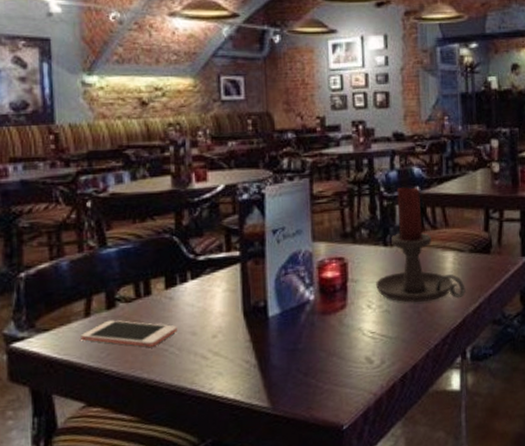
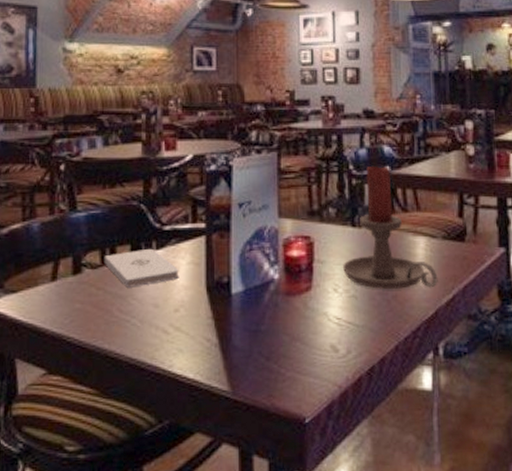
cell phone: present [81,320,177,347] -> none [46,286,140,317]
notepad: none [138,279,216,318] -> present [104,248,179,288]

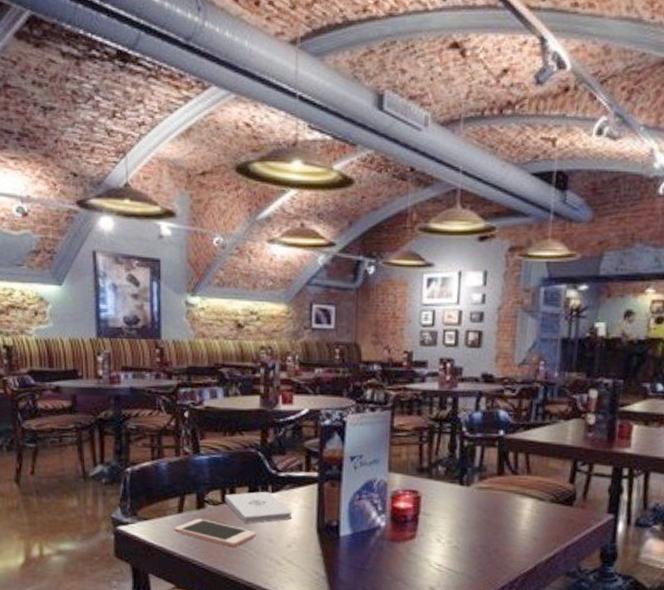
cell phone: none [46,286,140,317] -> present [174,518,256,547]
candle holder: present [343,165,438,289] -> none [447,429,541,546]

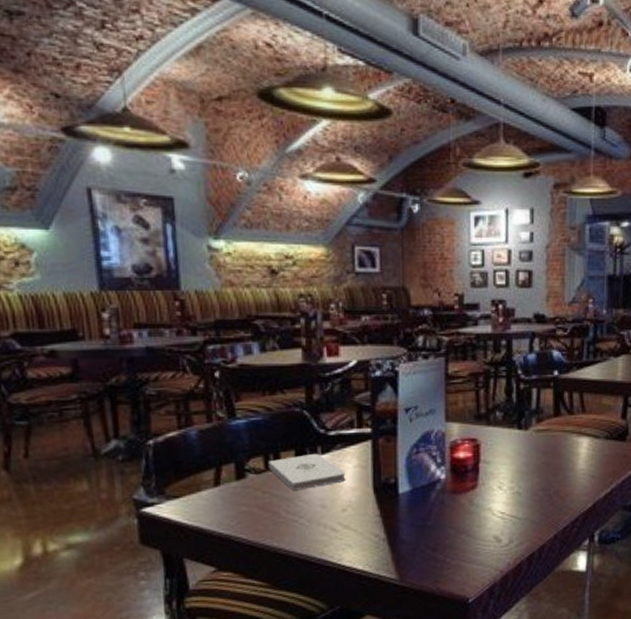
cell phone: present [174,518,256,547] -> none [211,490,307,518]

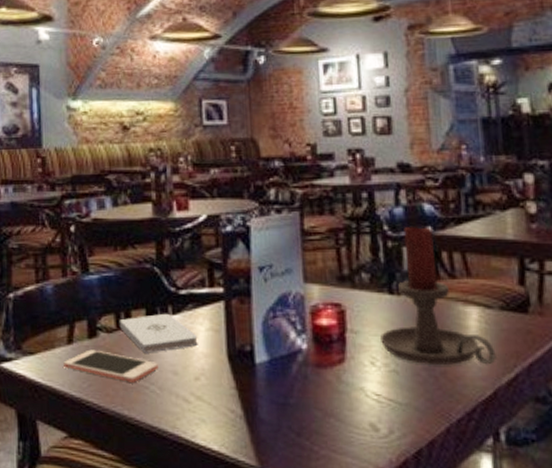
cell phone: none [211,490,307,518] -> present [64,349,158,382]
candle holder: none [508,370,598,486] -> present [381,225,496,365]

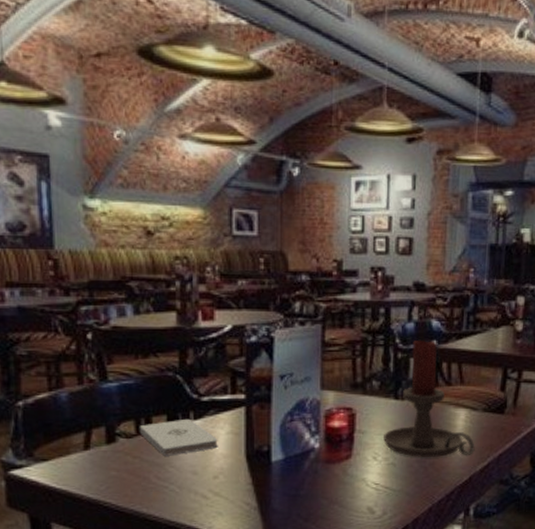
cell phone: present [64,349,158,382] -> none [80,454,178,483]

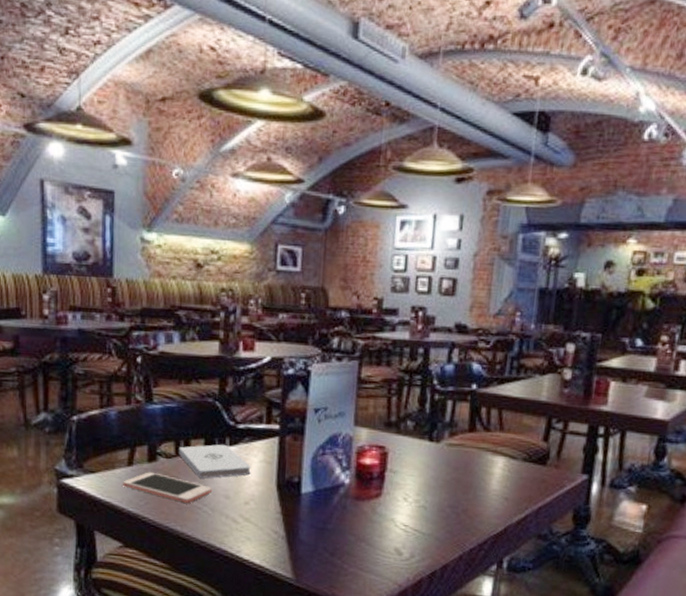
cell phone: none [80,454,178,483] -> present [123,472,212,503]
candle holder: present [384,339,475,457] -> none [415,382,512,507]

